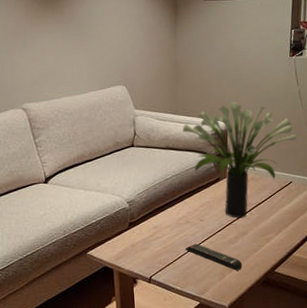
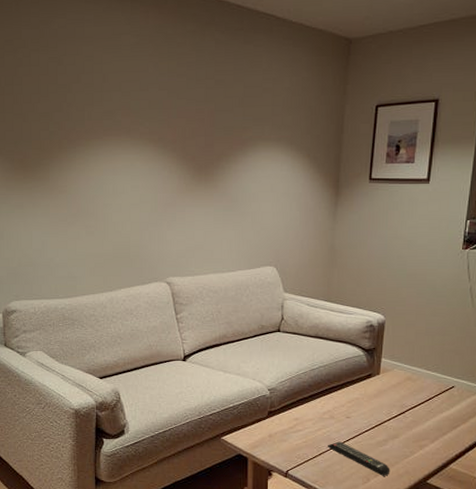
potted plant: present [182,102,297,218] -> none [334,294,464,420]

